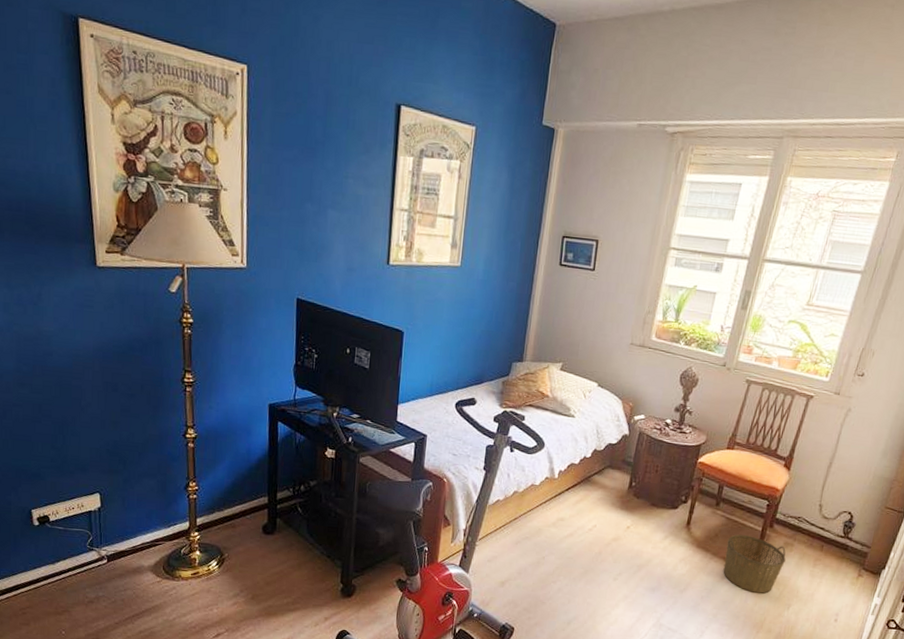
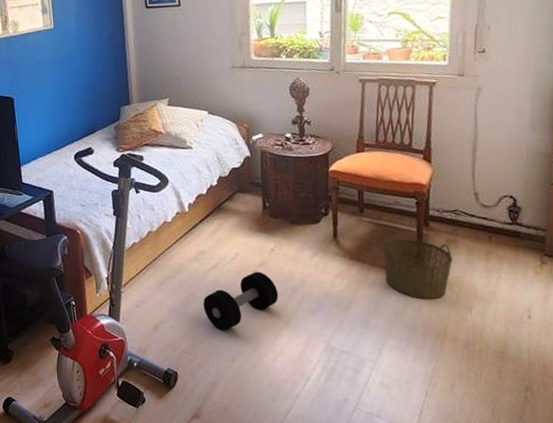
dumbbell: none [551,545,625,596] -> present [203,272,279,331]

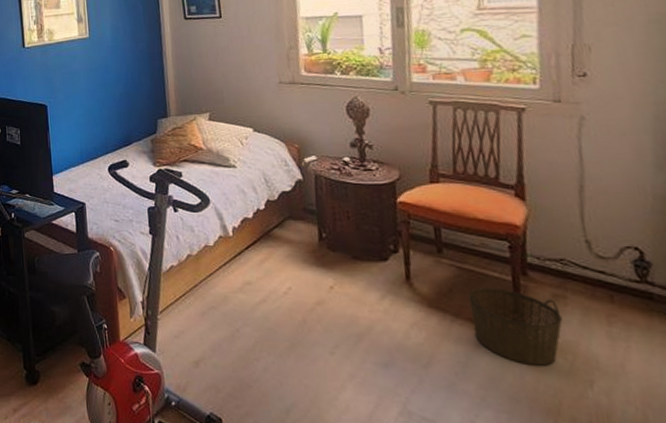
dumbbell: present [203,272,279,331] -> none [250,311,341,376]

